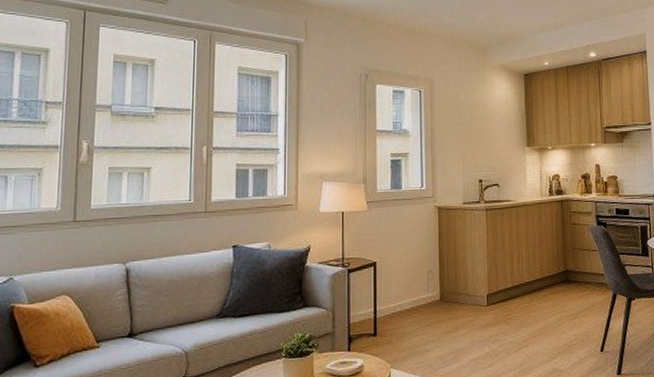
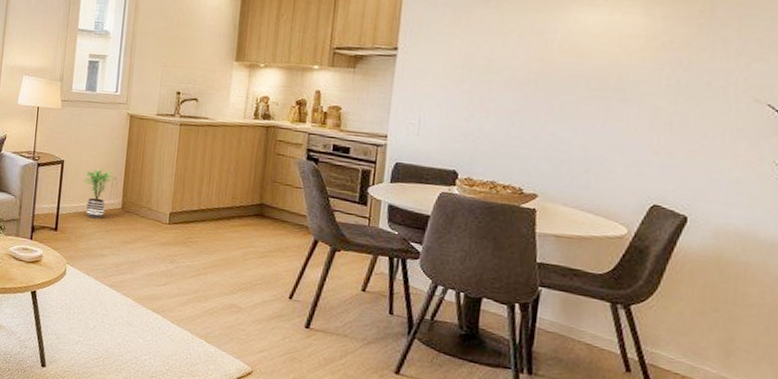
potted plant: none [399,263,430,316] -> present [84,168,114,219]

